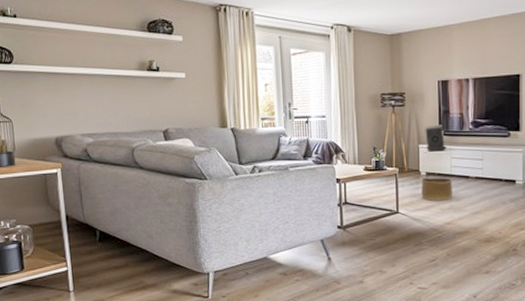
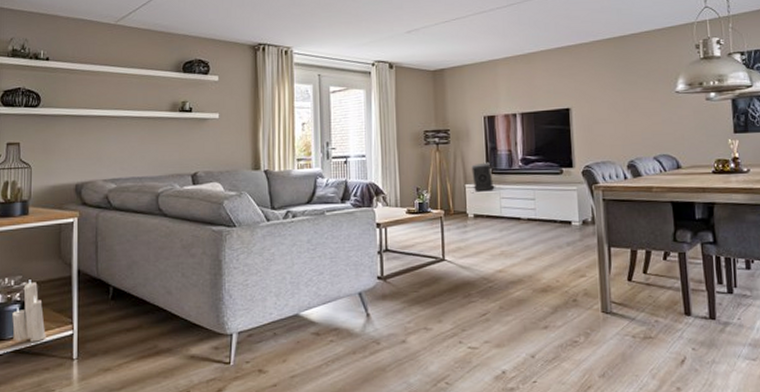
candle: none [11,223,44,276] -> present [12,280,46,342]
basket: present [421,177,452,202] -> none [469,219,503,247]

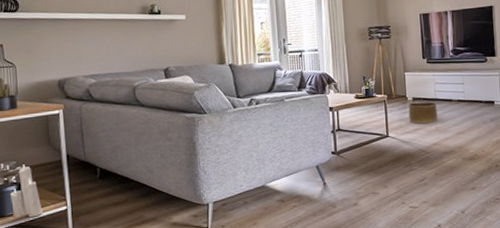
basket: none [469,219,503,247] -> present [408,101,437,125]
studio monitor: present [471,162,494,192] -> none [410,53,429,79]

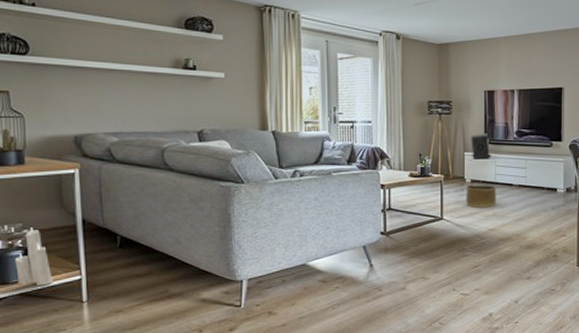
studio monitor: none [410,53,429,79] -> present [471,133,490,160]

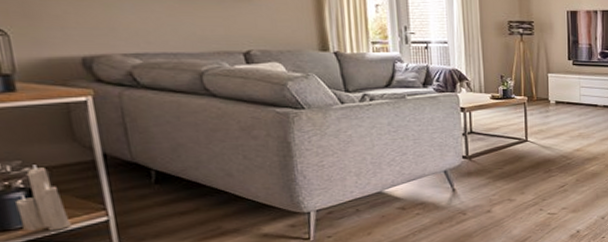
basket: present [466,185,496,209] -> none [550,106,581,130]
studio monitor: present [471,133,490,160] -> none [554,54,574,81]

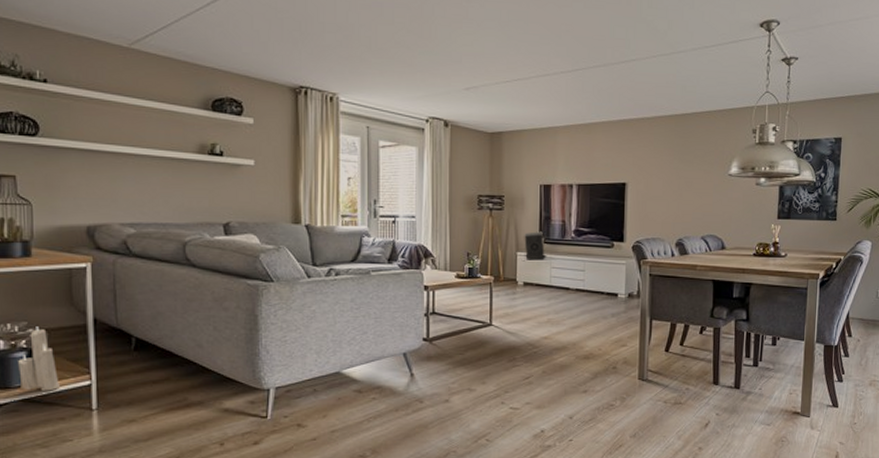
studio monitor: none [554,54,574,81] -> present [524,231,545,260]

